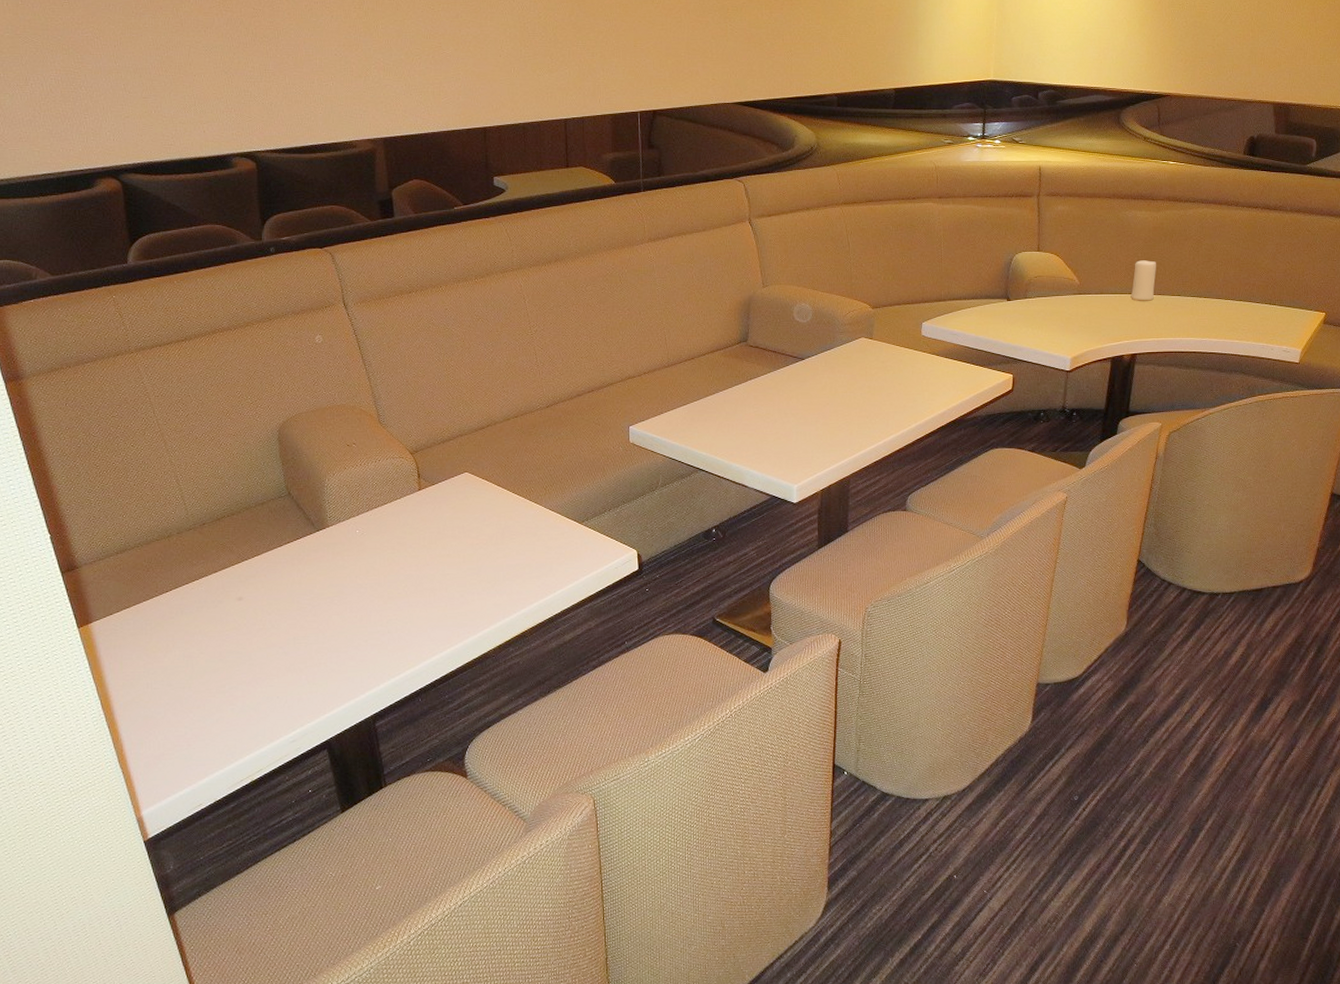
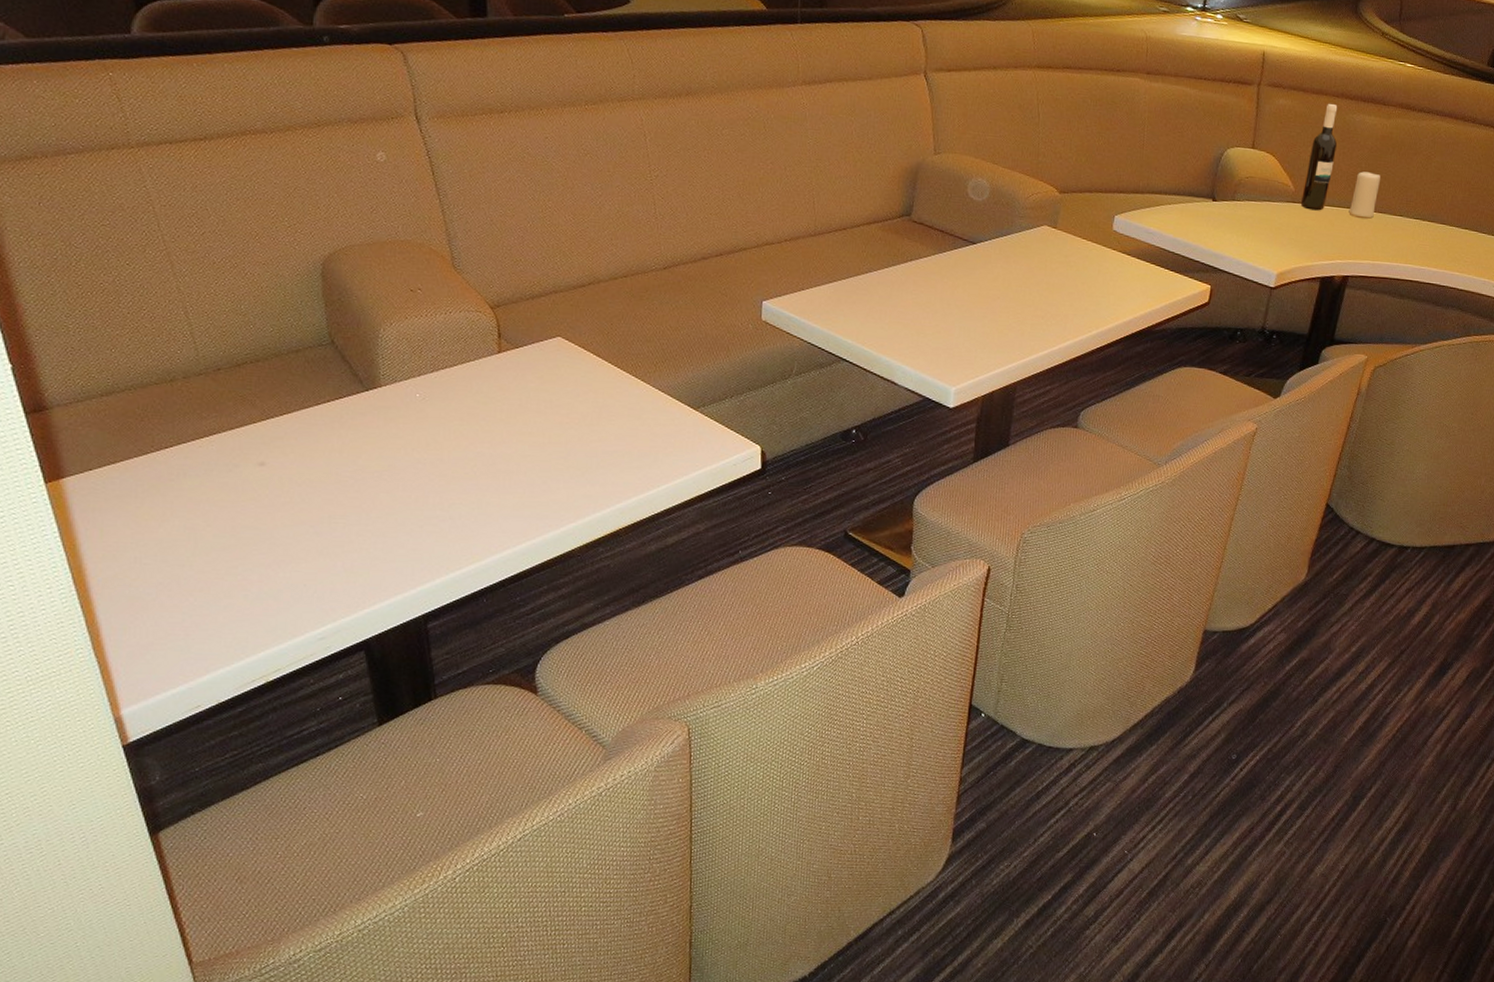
wine bottle: none [1086,204,1114,299] -> present [1300,103,1338,211]

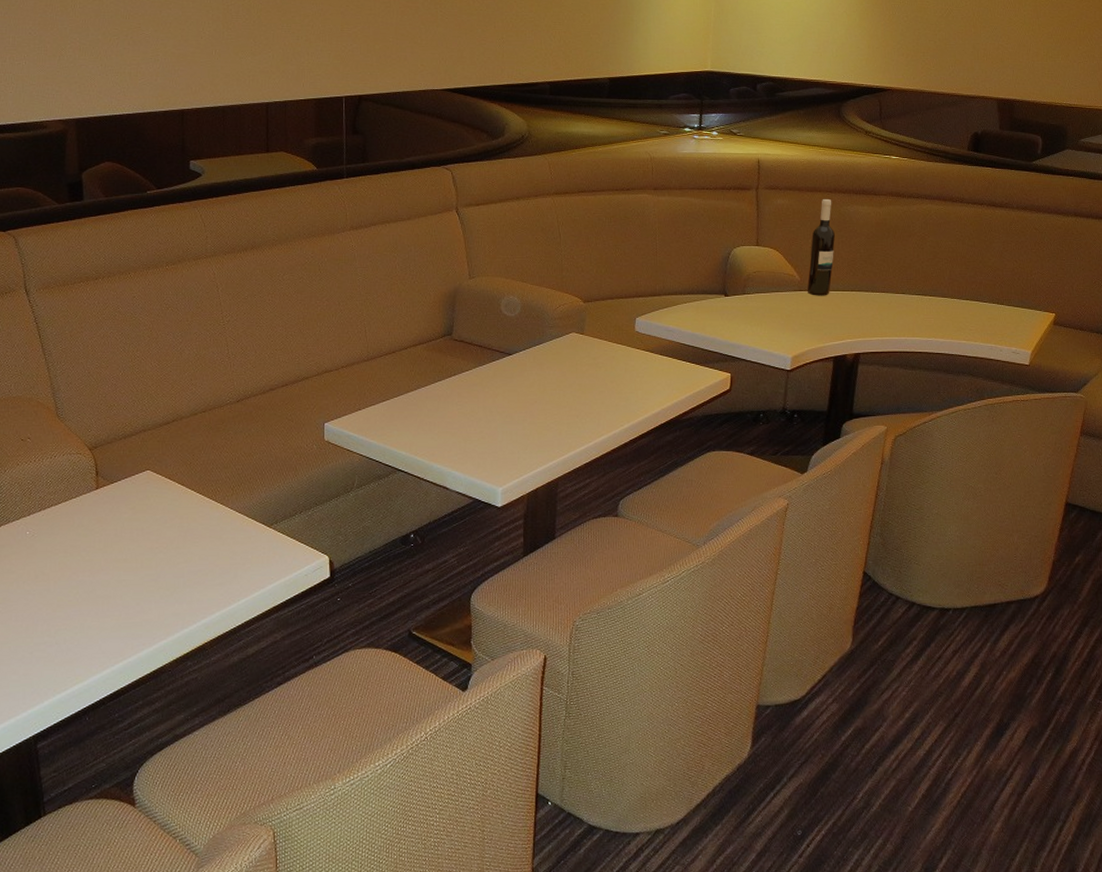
candle: present [1349,171,1380,220] -> none [853,257,880,300]

